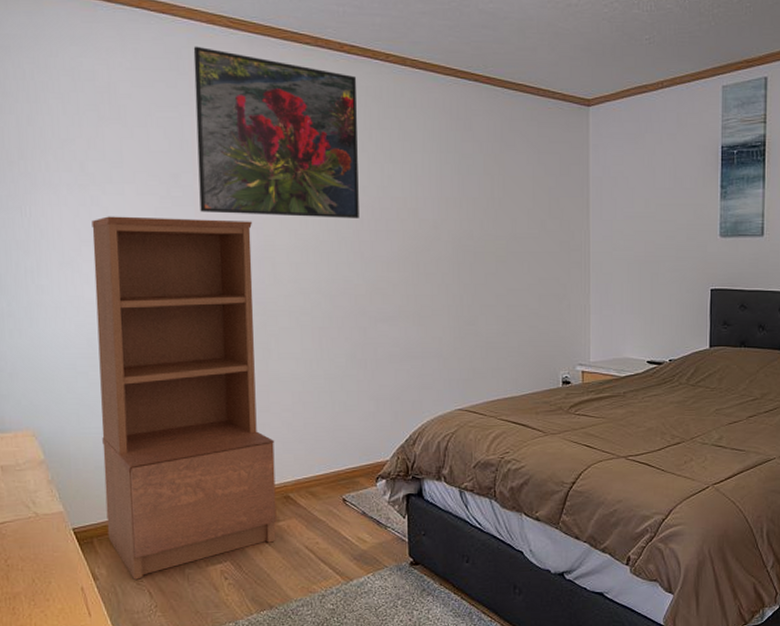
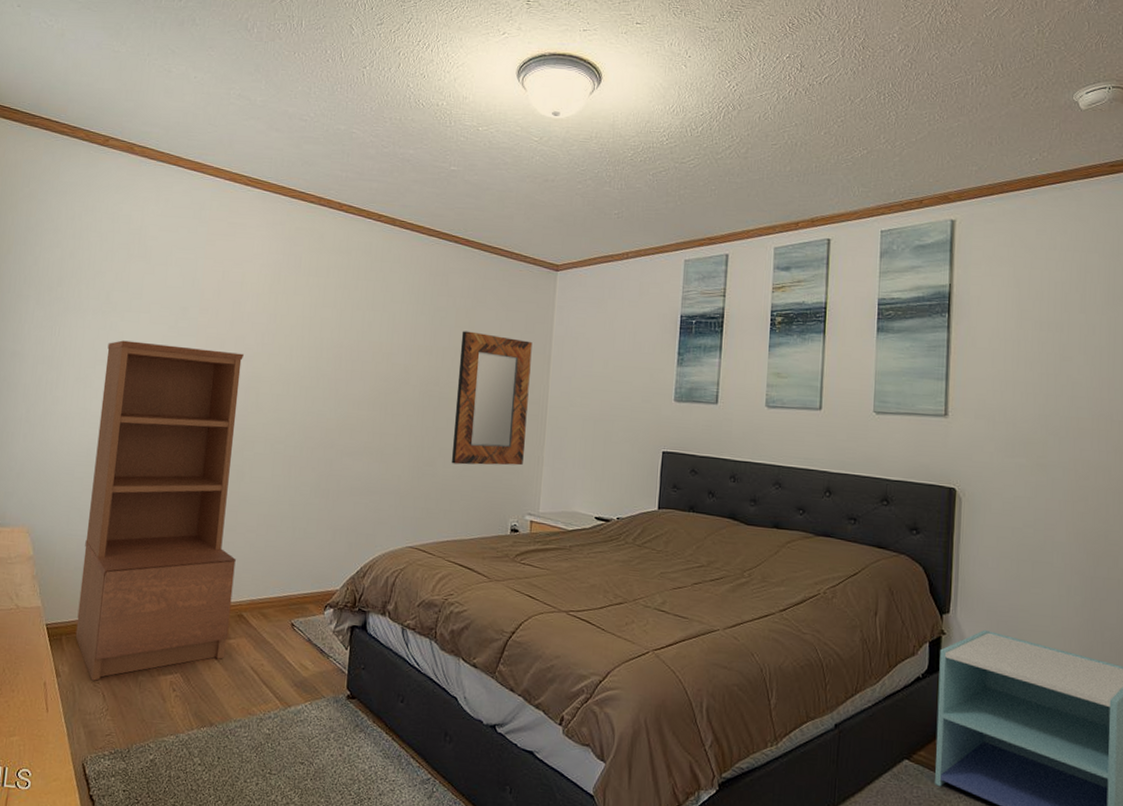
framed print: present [193,46,359,218] -> none [201,199,351,358]
home mirror: none [492,178,569,321] -> present [451,331,533,466]

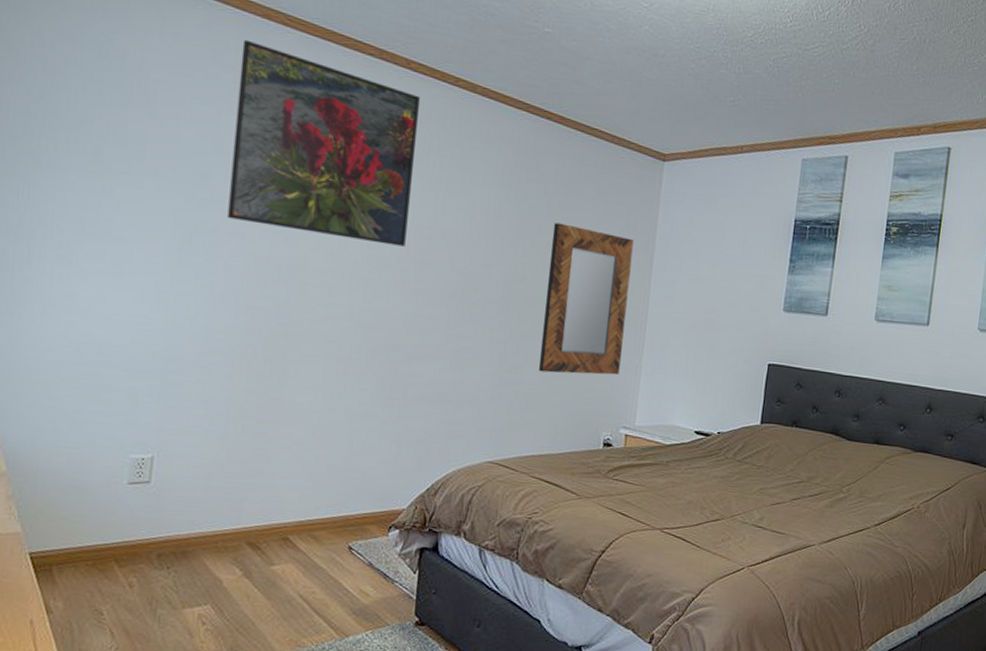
bookshelf: present [75,340,244,681] -> none [70,209,285,617]
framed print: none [201,199,351,358] -> present [227,39,421,247]

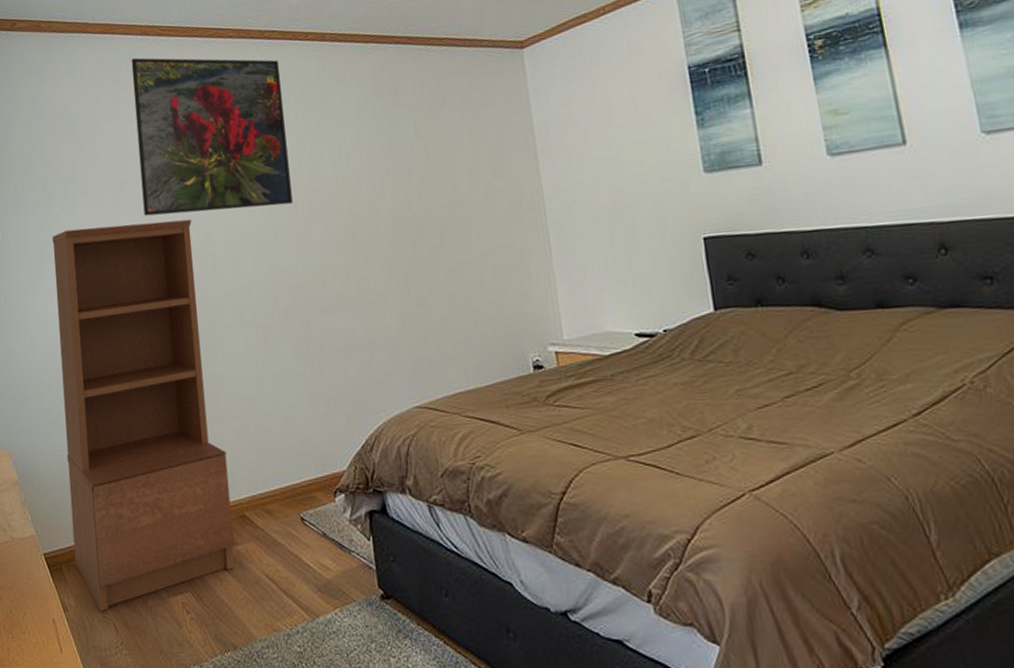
bookshelf: none [70,209,285,617] -> present [52,219,235,612]
home mirror: present [538,222,634,375] -> none [425,137,531,300]

